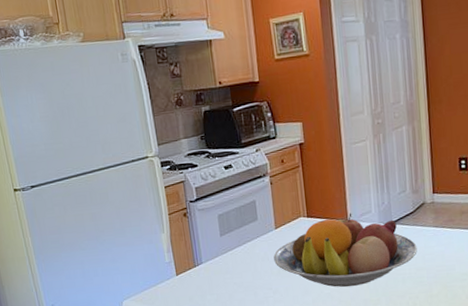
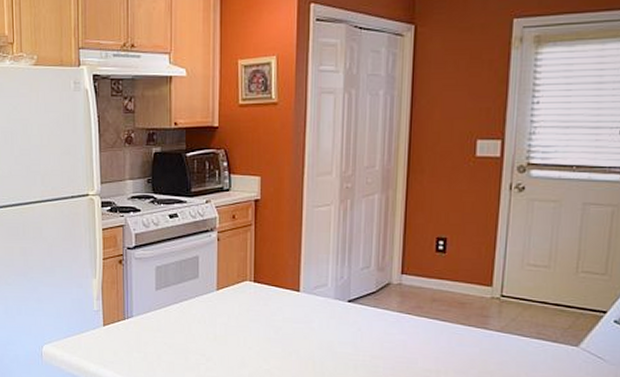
fruit bowl: present [273,213,417,287] -> none [211,283,375,366]

